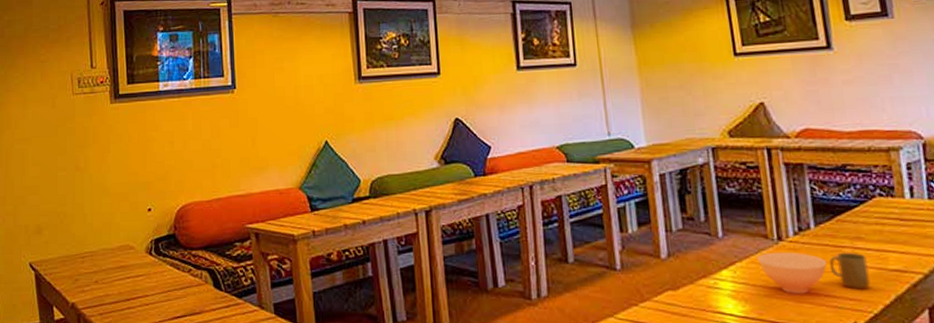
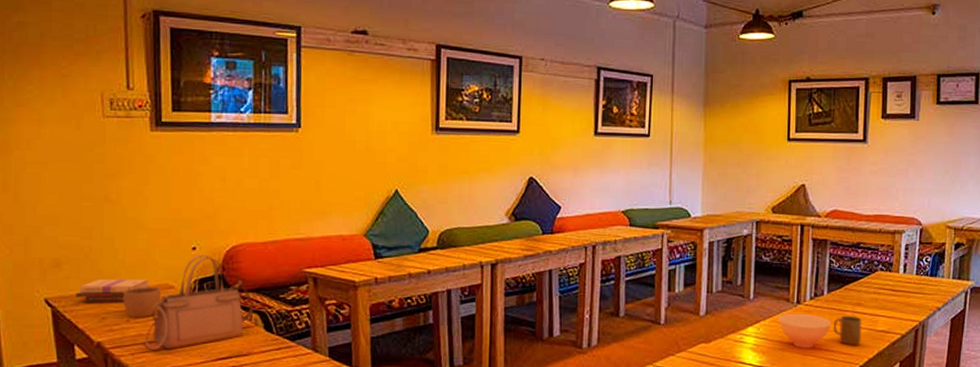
books: none [54,241,112,265] -> present [76,278,148,302]
cup: none [92,246,124,279] -> present [123,284,162,318]
handbag: none [110,215,204,309] -> present [144,254,254,350]

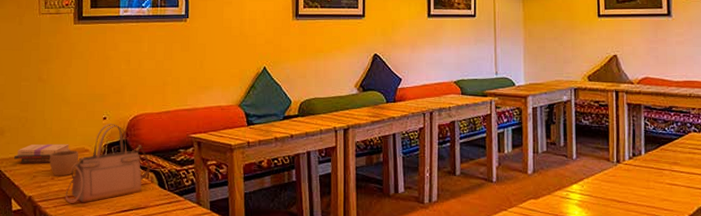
bowl: present [778,313,832,348] -> none [600,172,651,204]
cup: present [834,315,862,345] -> none [653,173,680,202]

